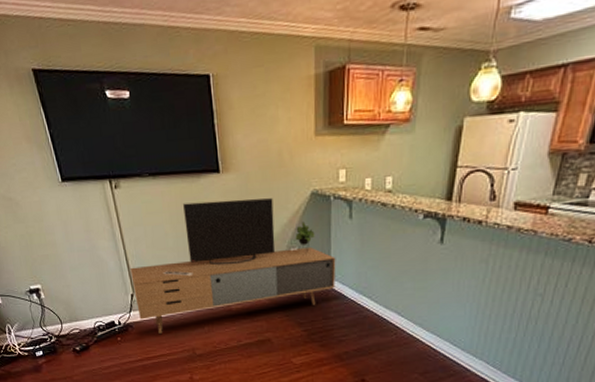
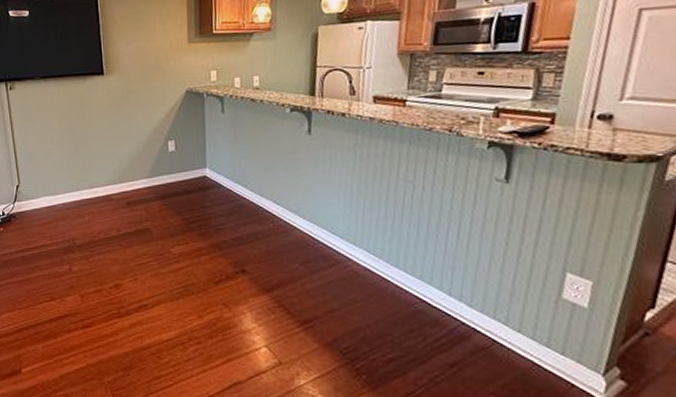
media console: present [130,198,336,334] -> none [18,96,212,224]

